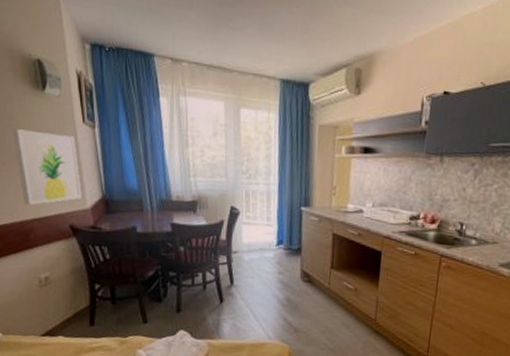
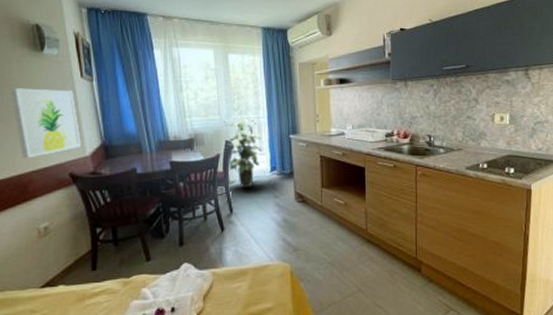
indoor plant: none [230,177,270,261] -> present [224,113,262,189]

